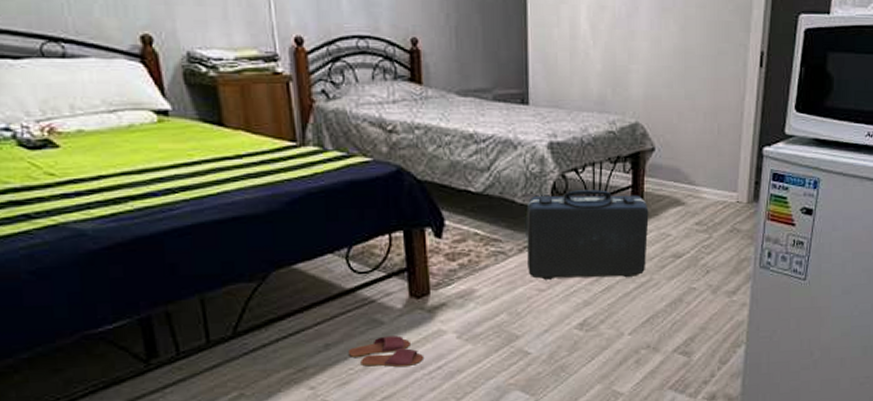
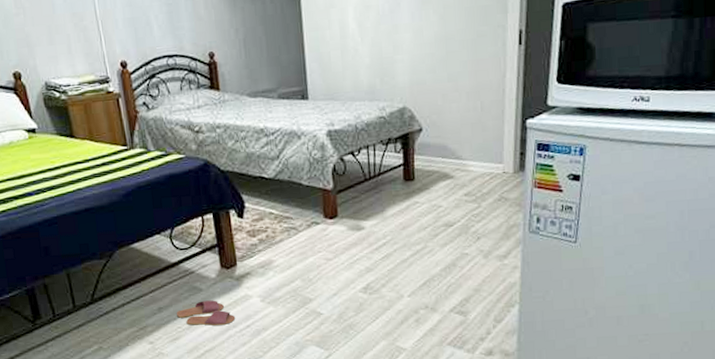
suitcase: present [526,190,649,280] -> none [312,169,421,250]

